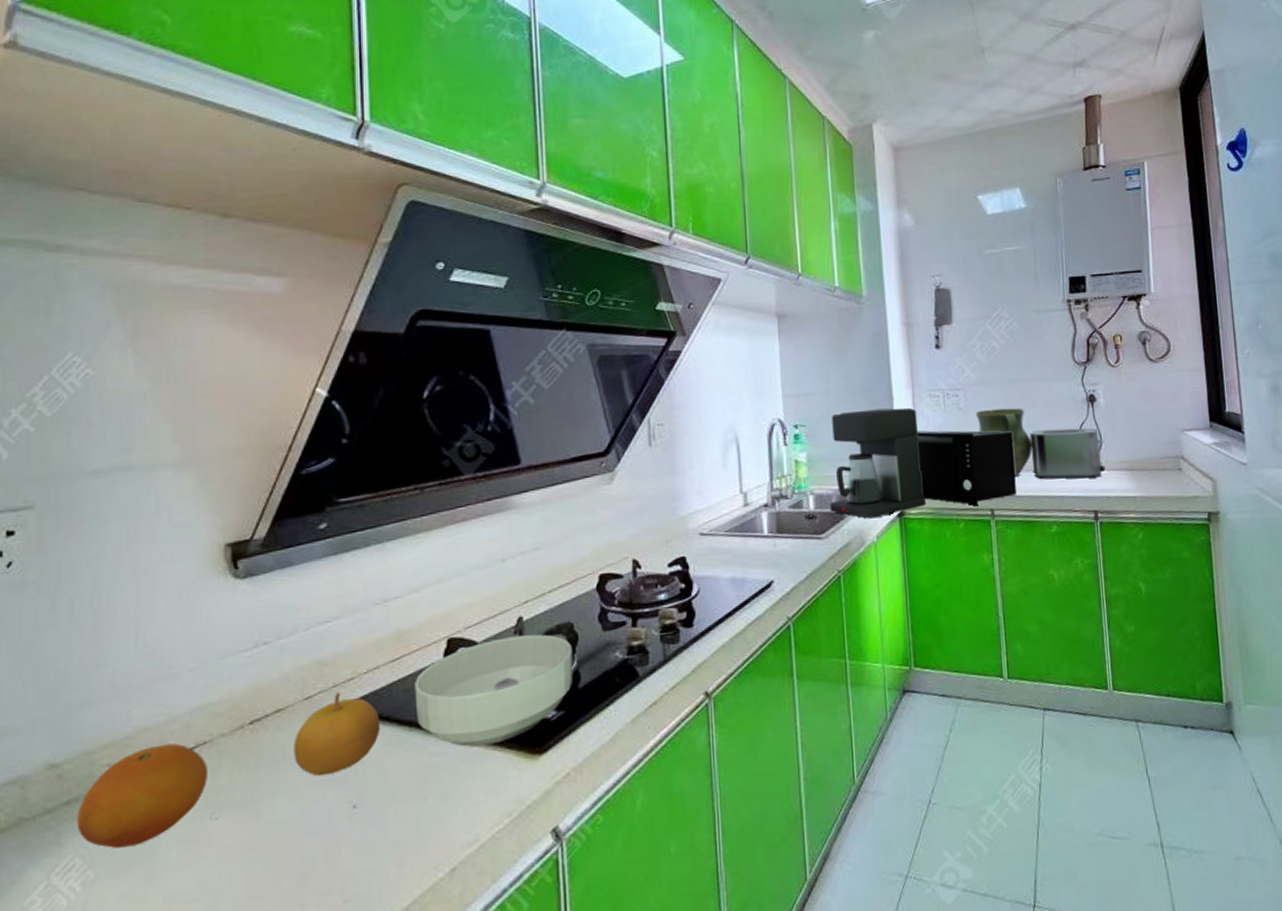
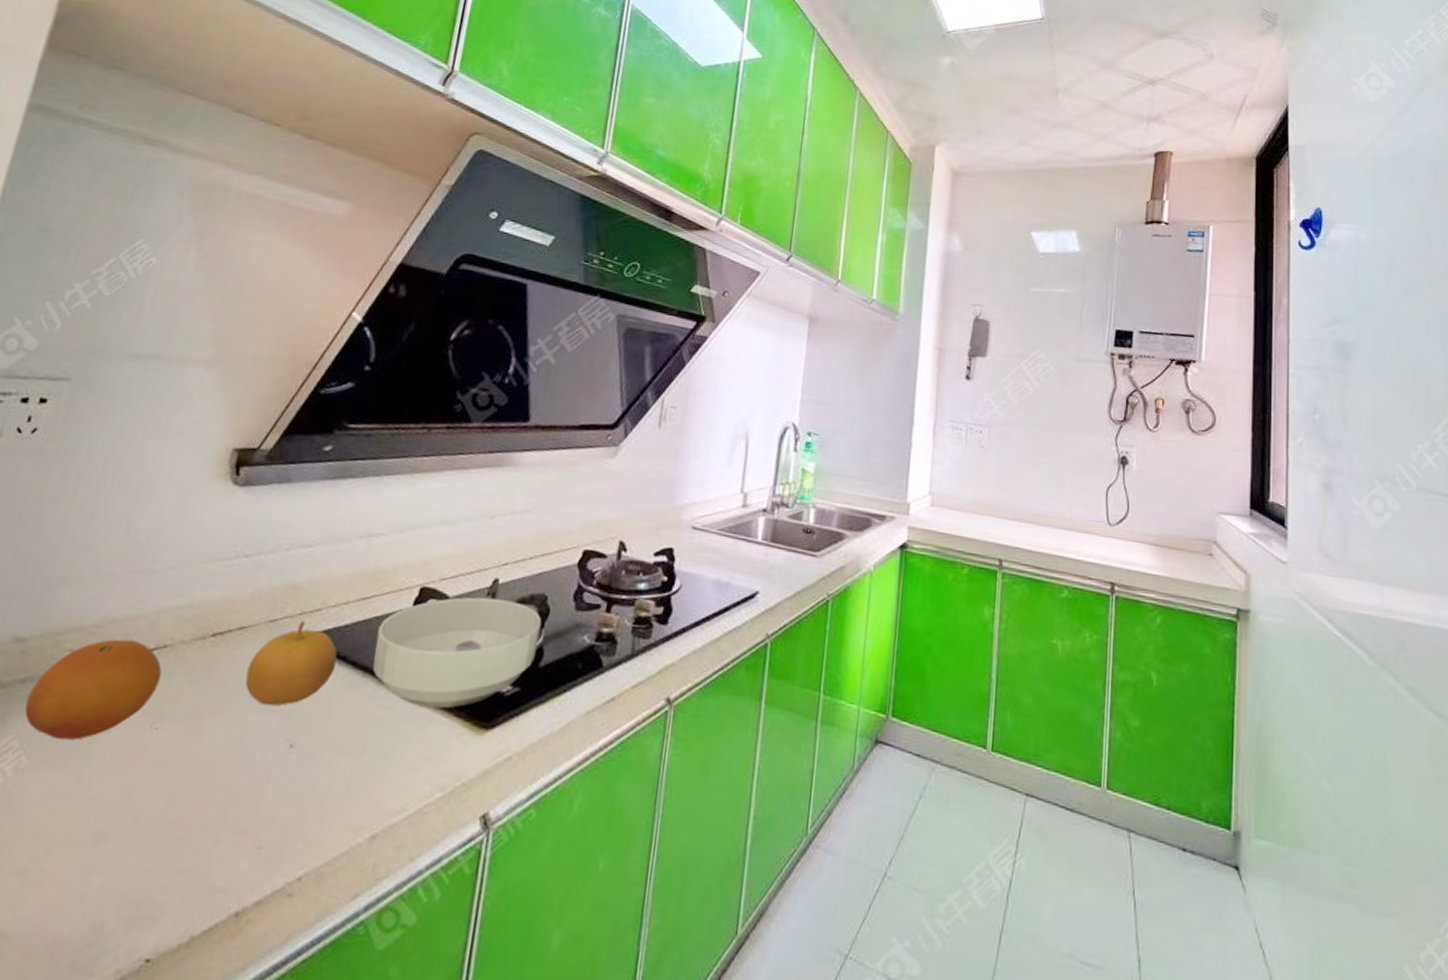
coffee maker: present [830,407,927,519] -> none [830,428,936,546]
microwave: present [916,430,1017,505] -> none [928,461,1033,552]
ceramic jug: present [976,408,1032,476] -> none [998,451,1053,529]
toaster: present [1030,427,1106,479] -> none [1050,483,1131,548]

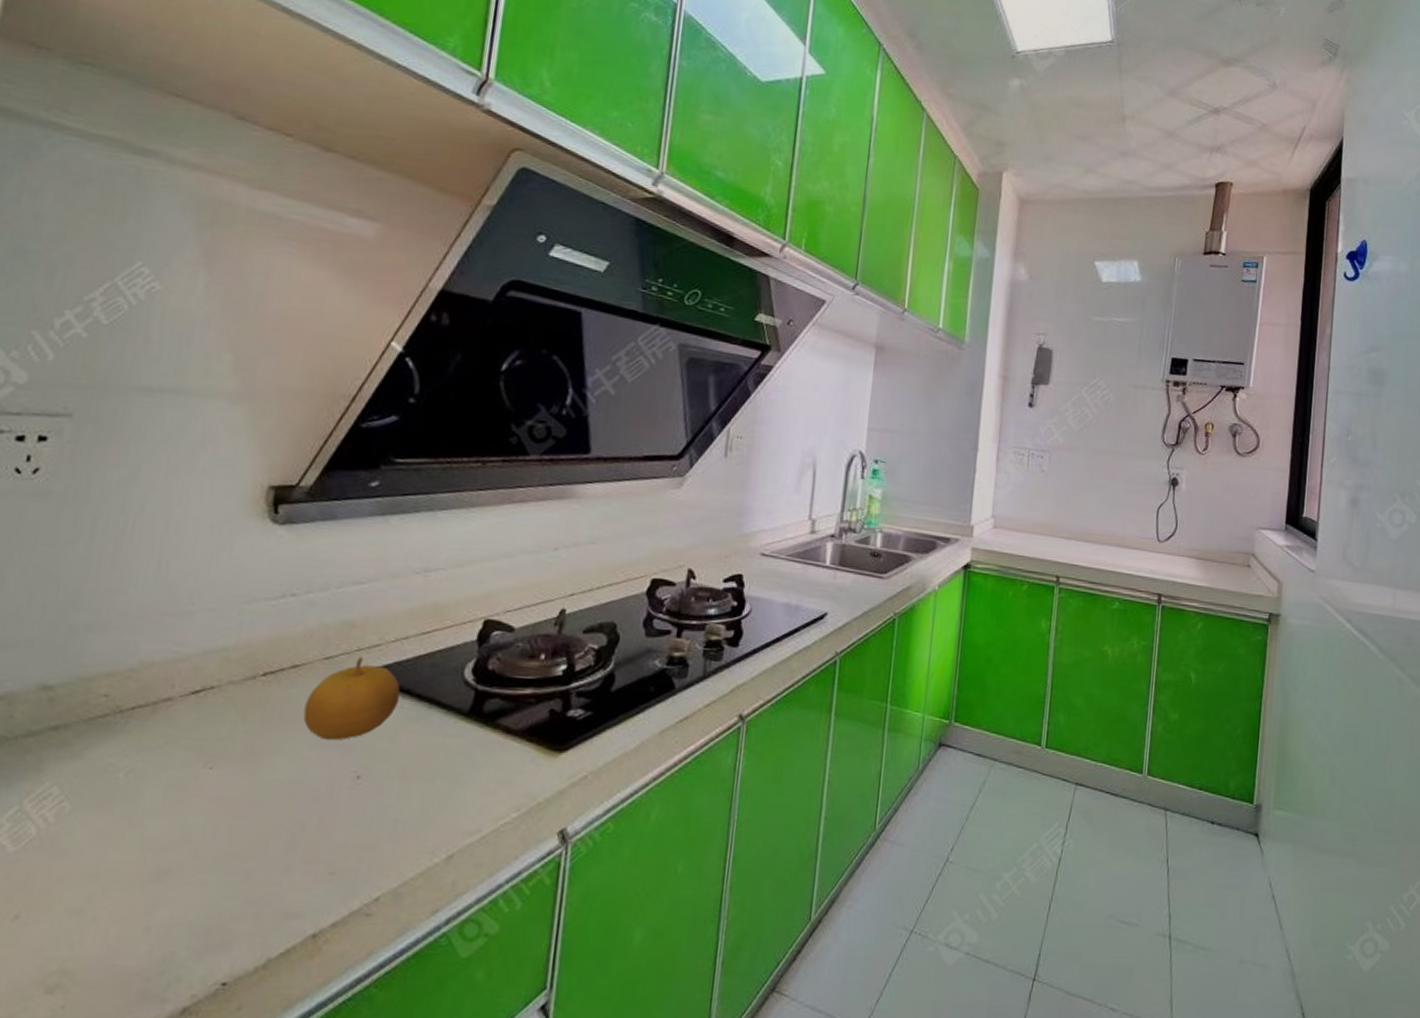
fruit: present [24,639,162,740] -> none [60,682,211,783]
bowl: present [372,597,542,709] -> none [438,627,612,735]

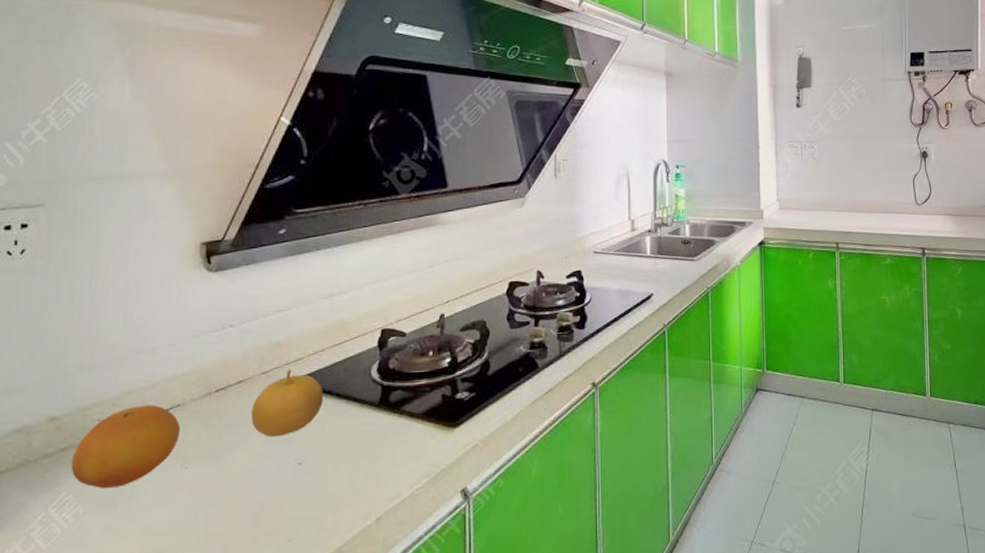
fruit: none [60,682,211,783] -> present [71,405,181,488]

